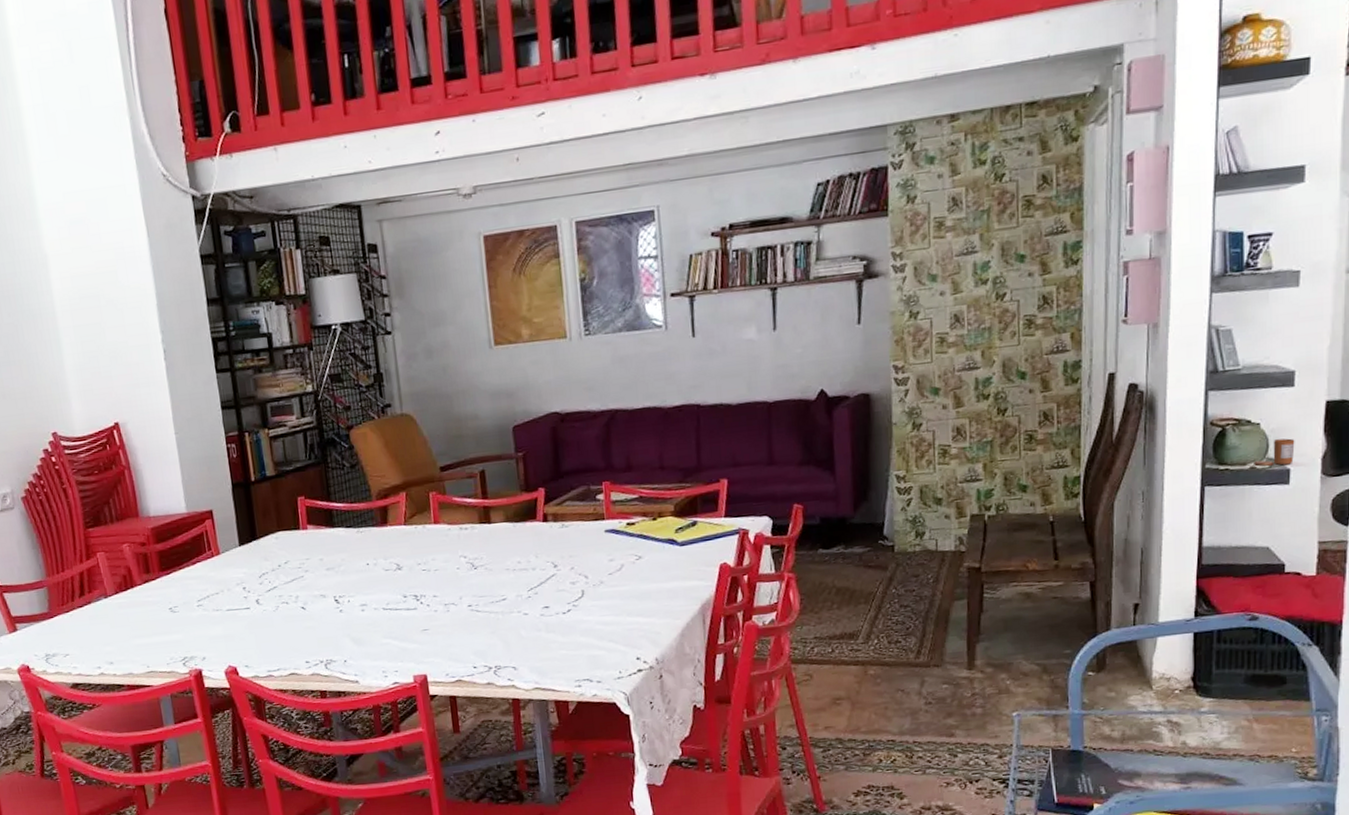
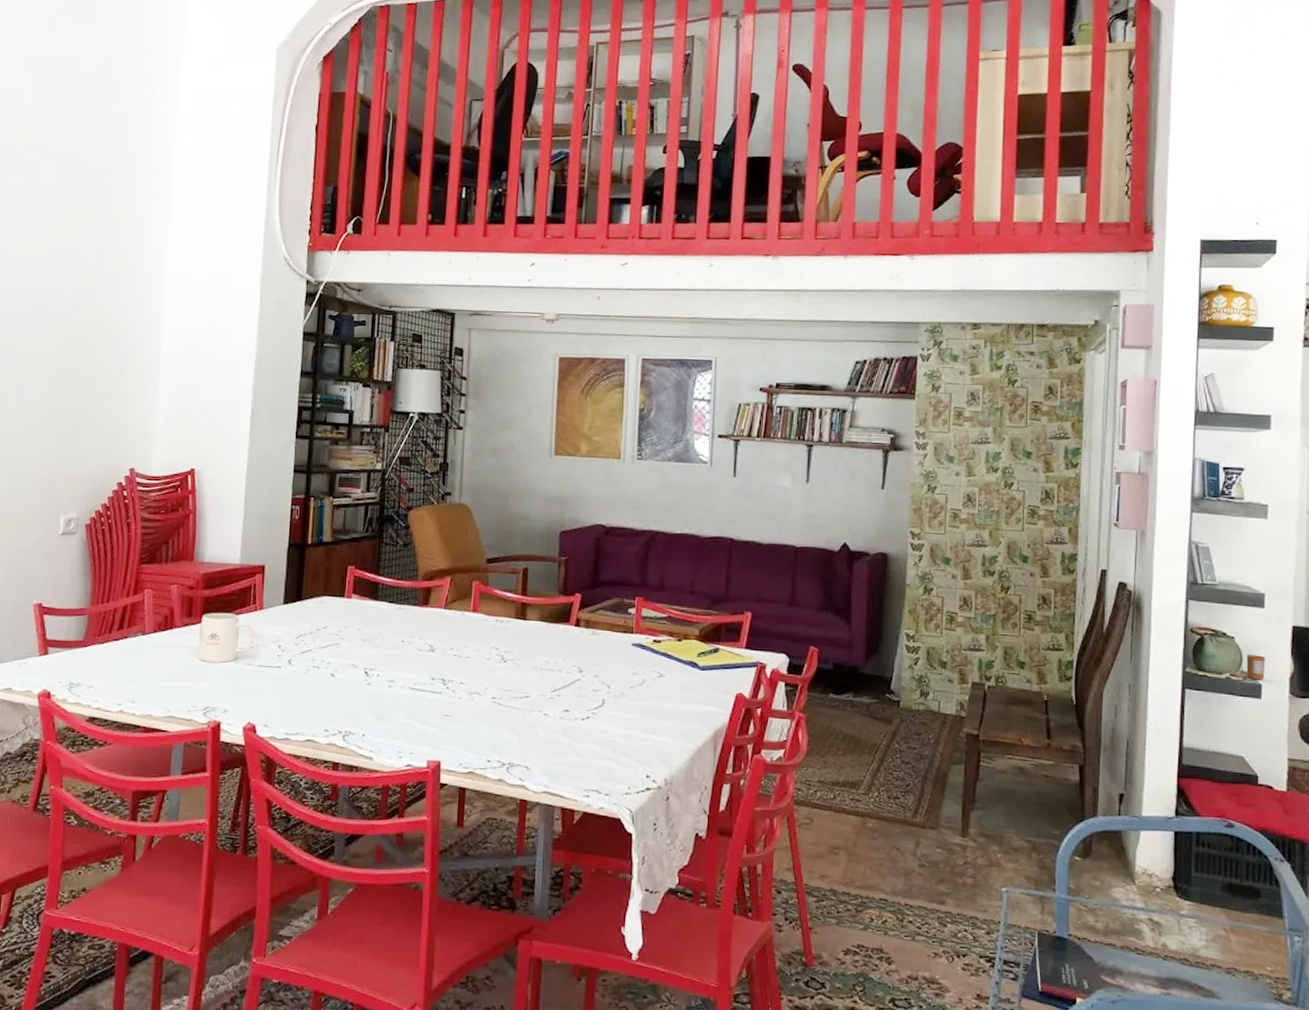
mug: none [160,563,218,615] -> present [198,613,255,664]

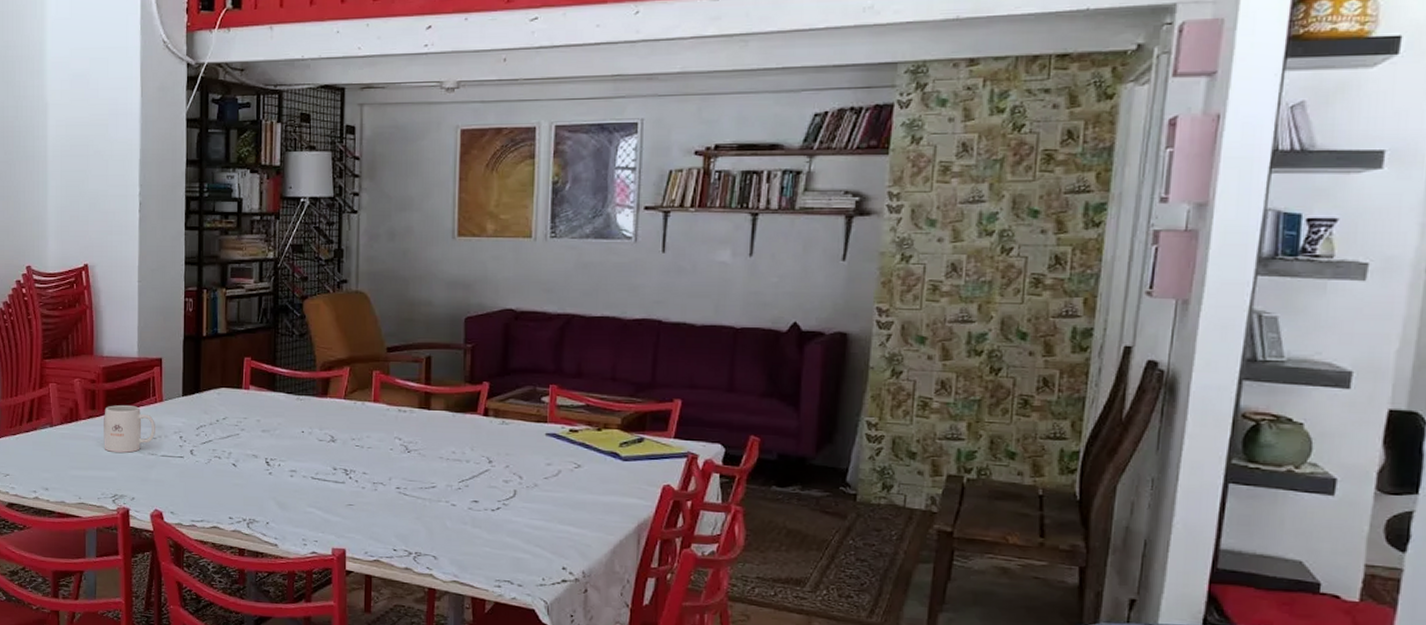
candle: present [1229,655,1266,680] -> none [1292,444,1346,474]

